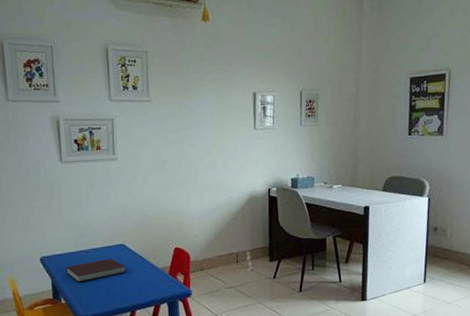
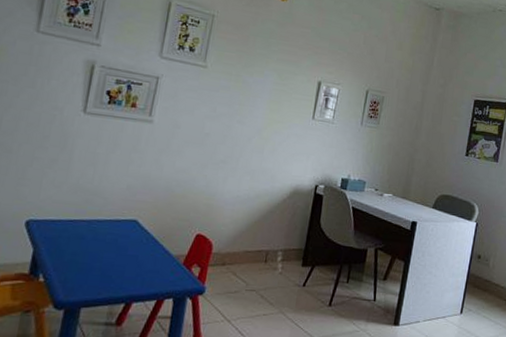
notebook: present [66,258,126,283] -> none [55,234,133,259]

